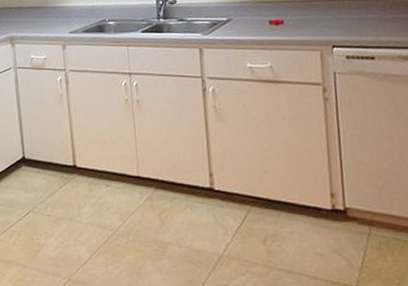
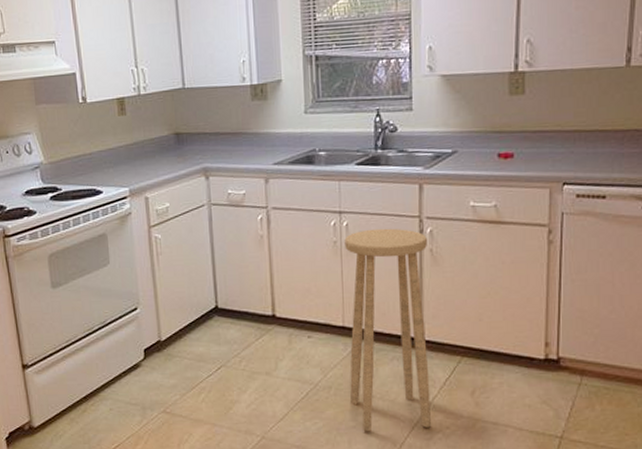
stool: none [135,87,227,277] -> present [344,228,431,432]

